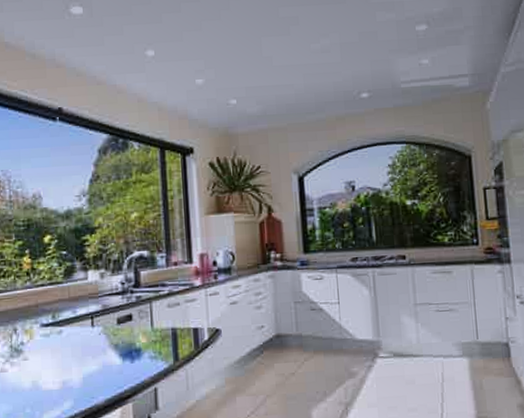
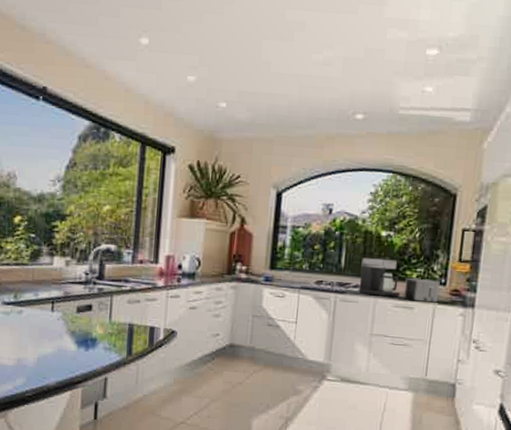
coffee maker: none [392,227,436,265] -> present [358,258,401,298]
toaster: none [438,241,474,266] -> present [404,278,440,303]

